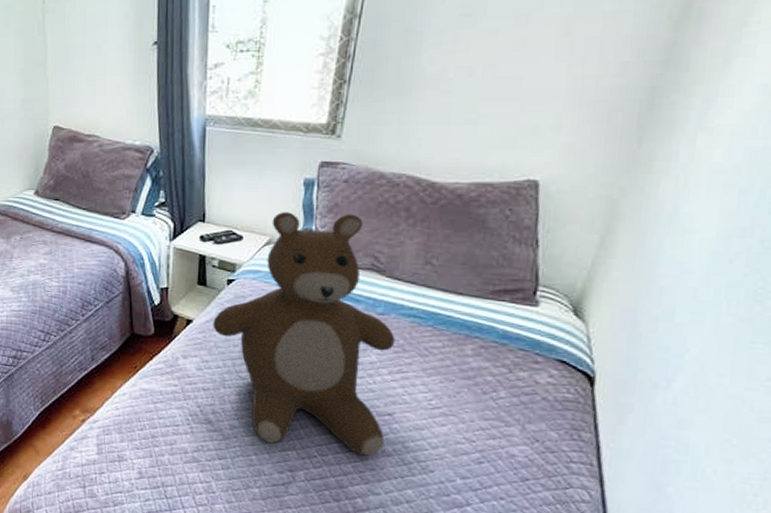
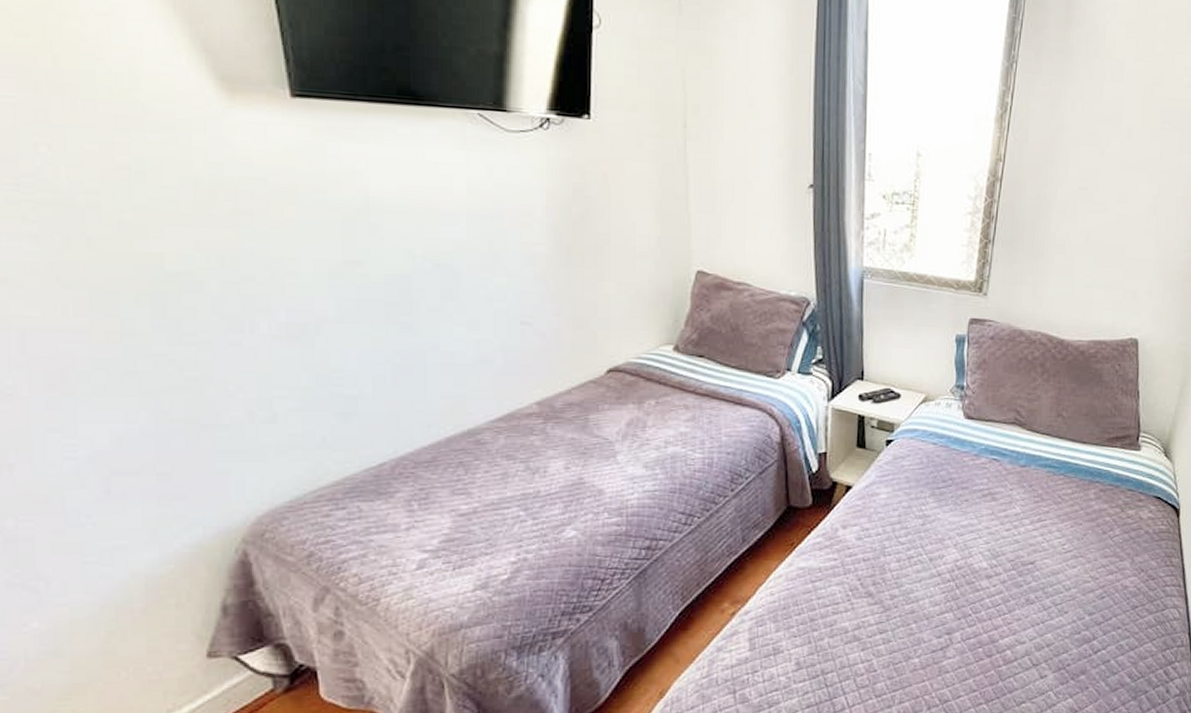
bear: present [213,212,395,456] -> none [872,369,1035,608]

